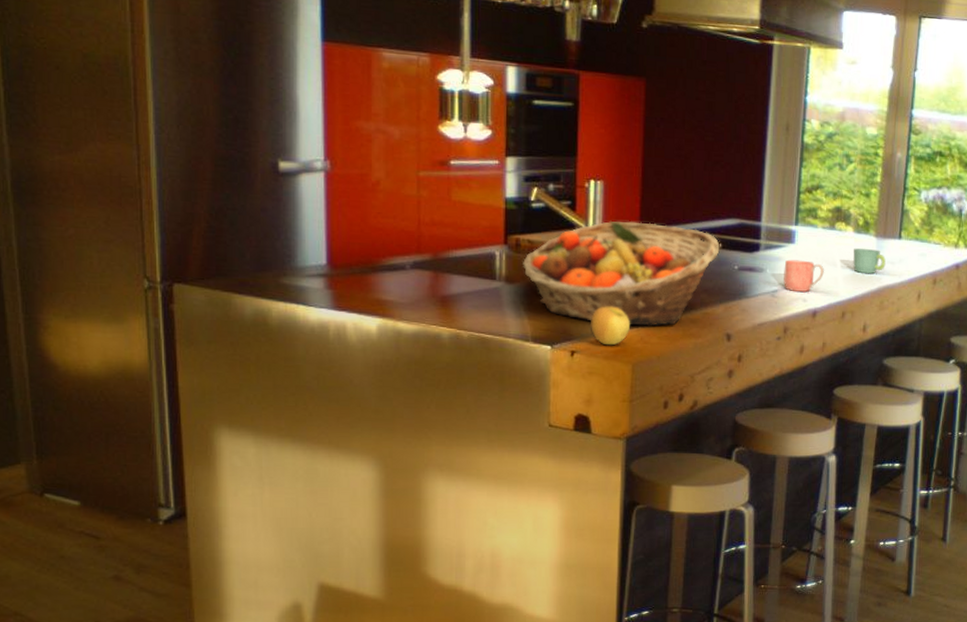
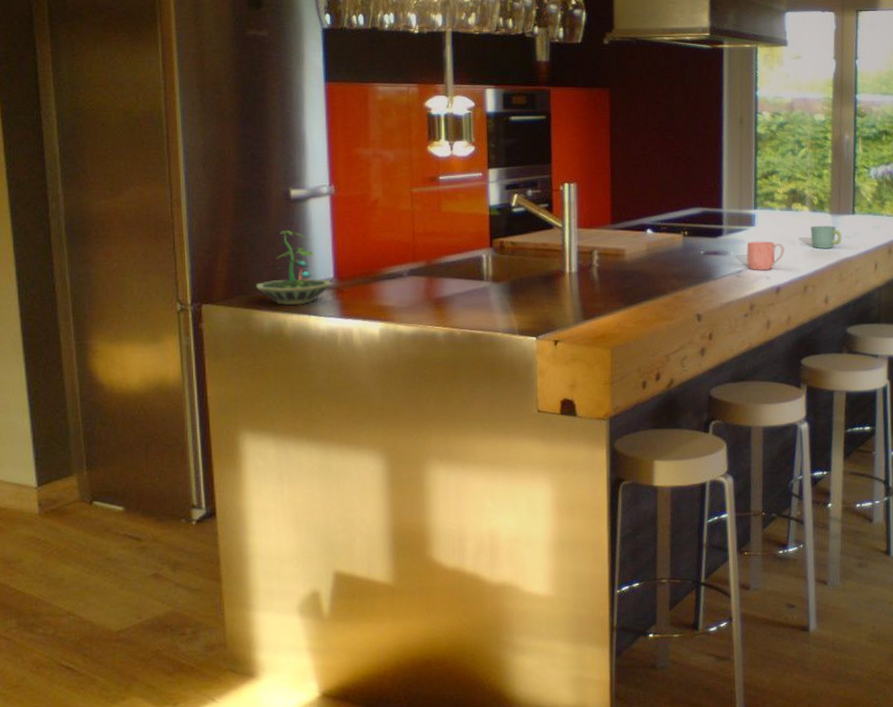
terrarium: none [237,206,324,293] -> present [256,230,331,306]
fruit basket: present [522,220,720,326] -> none [506,217,686,312]
apple: present [591,306,631,346] -> none [571,296,608,333]

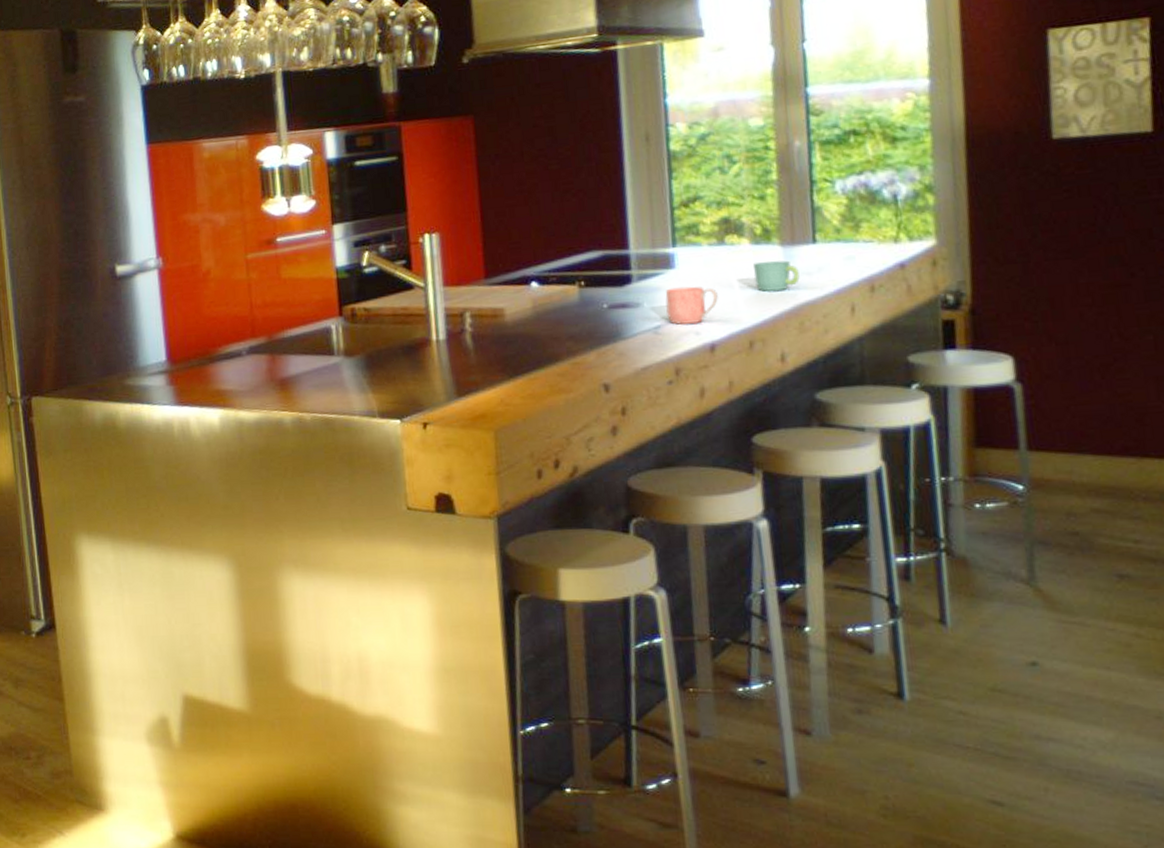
terrarium: present [256,230,331,306] -> none [85,310,164,394]

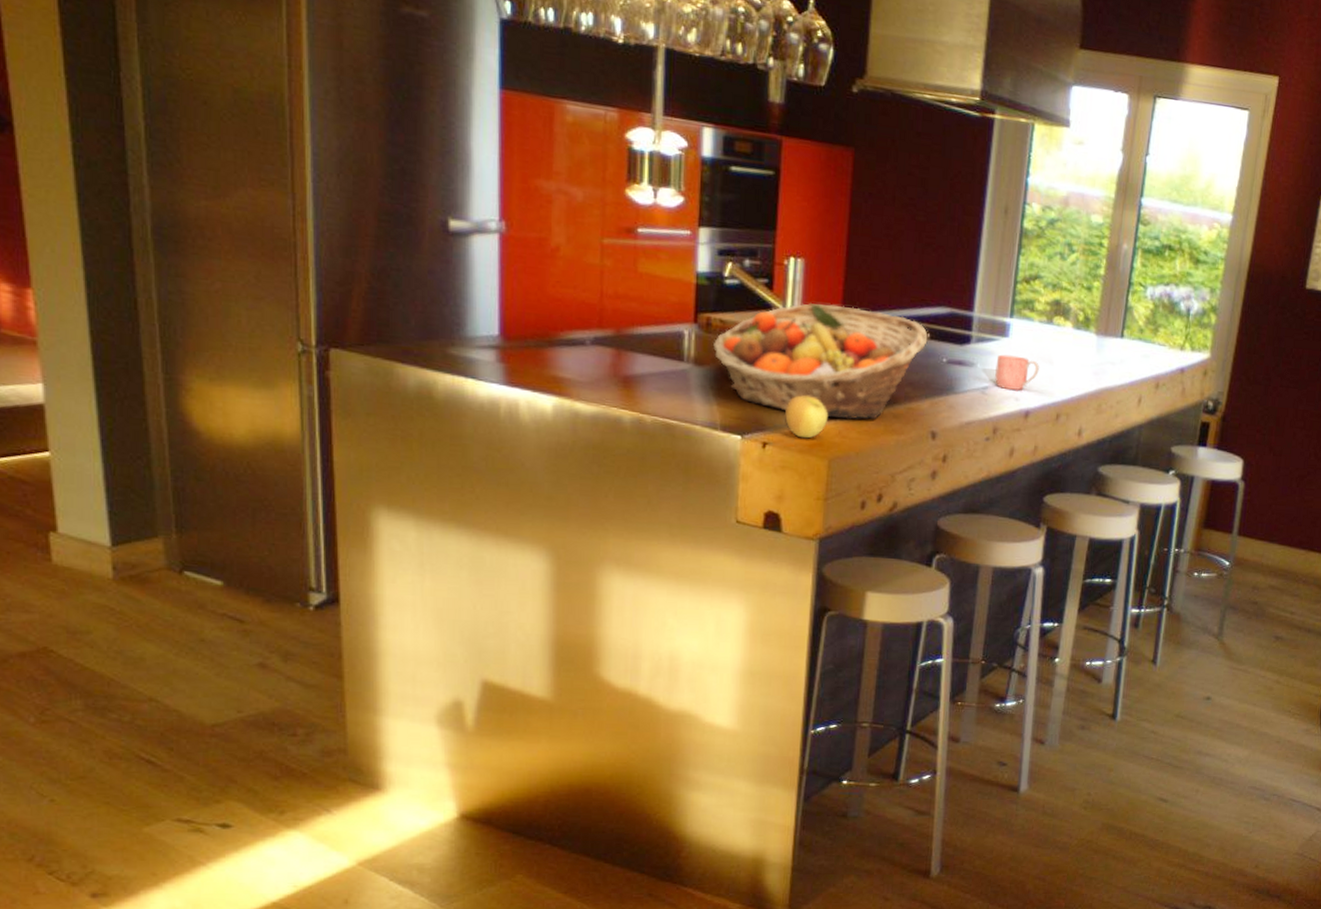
fruit basket: none [359,269,583,388] -> present [712,302,928,420]
apple: none [441,368,488,413] -> present [785,395,829,439]
mug: present [753,260,800,292] -> none [1070,346,1106,374]

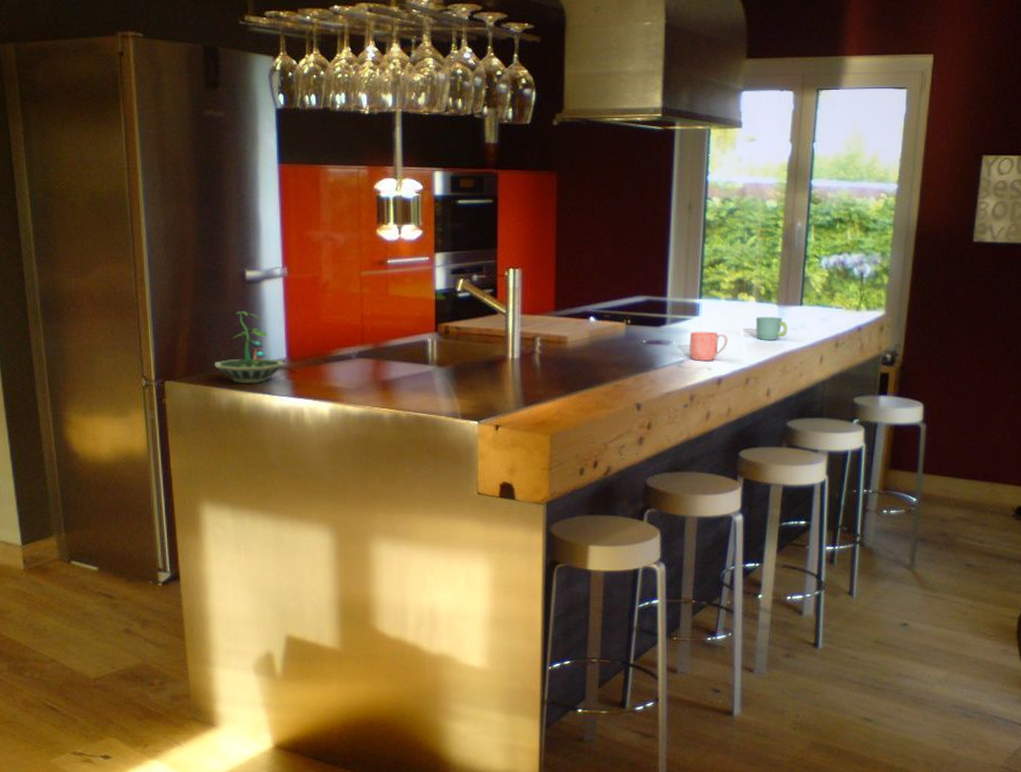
terrarium: none [400,269,496,364] -> present [214,310,284,384]
fruit basket: present [712,302,928,420] -> none [451,304,629,399]
apple: present [785,395,829,439] -> none [513,383,549,419]
mug: none [1070,346,1106,374] -> present [756,317,788,340]

